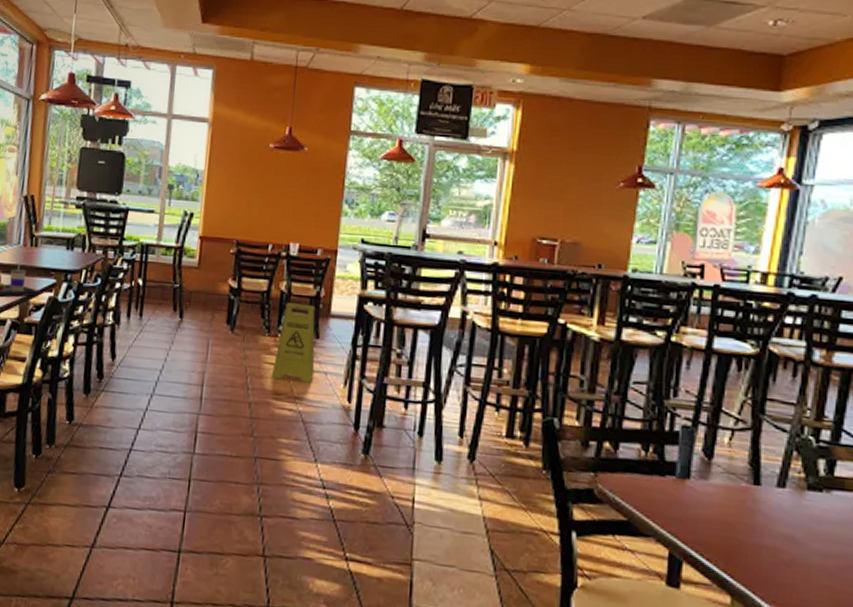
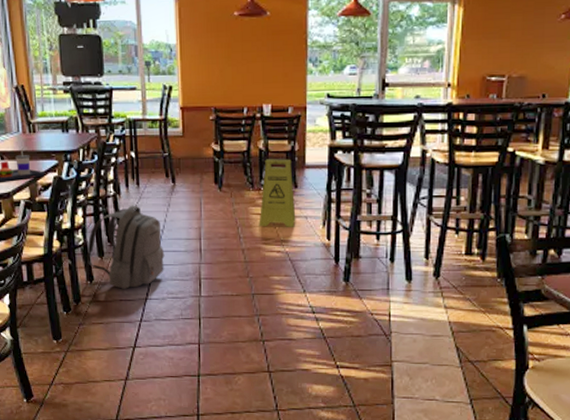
backpack: none [63,338,160,435] -> present [85,205,165,289]

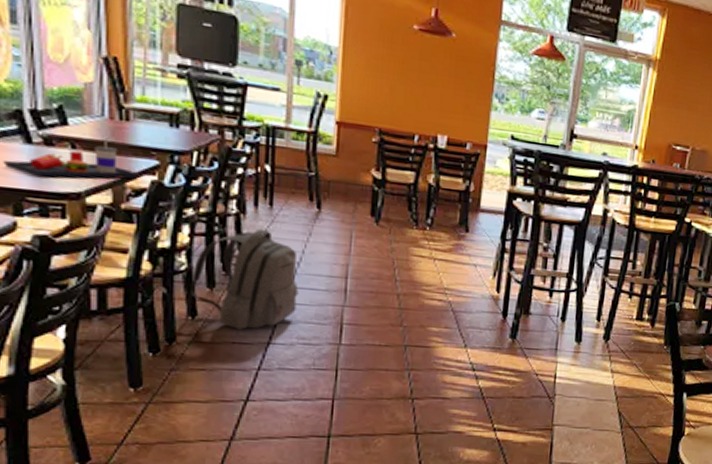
warning sign: present [259,159,296,227] -> none [420,196,465,275]

